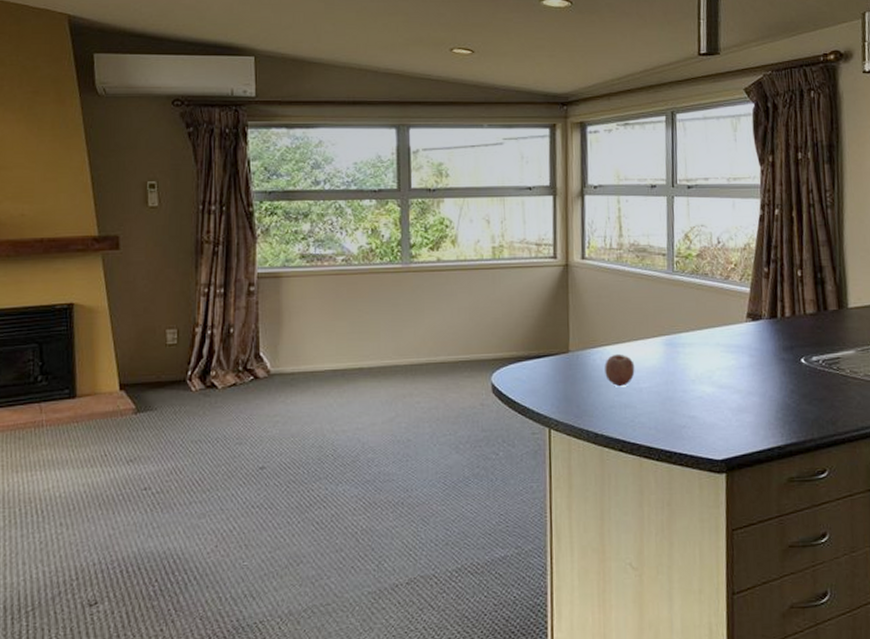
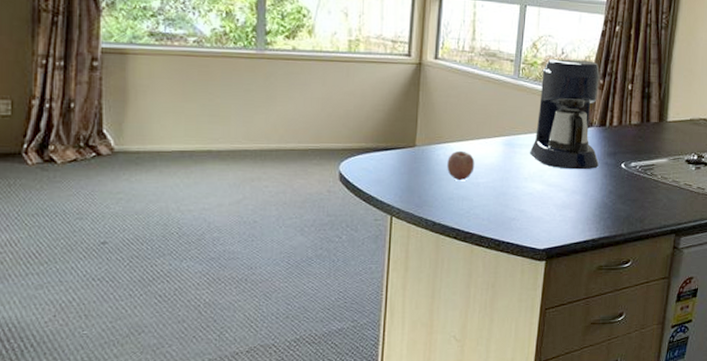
coffee maker: none [694,248,774,368] -> present [530,58,601,170]

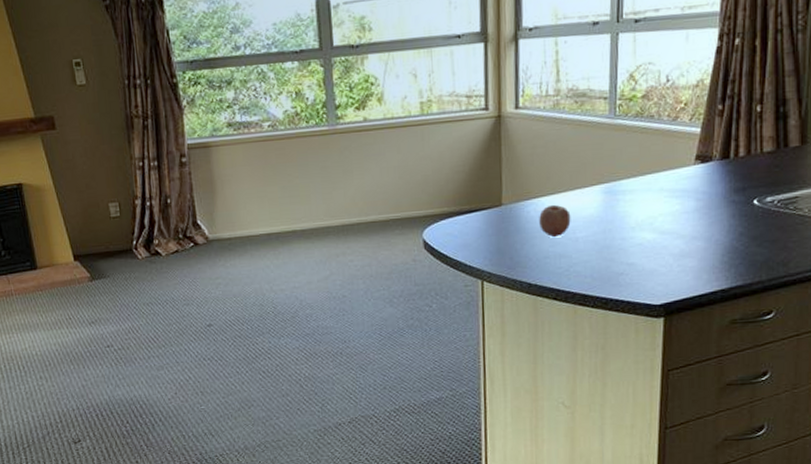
coffee maker: present [530,58,601,170] -> none [636,84,723,213]

